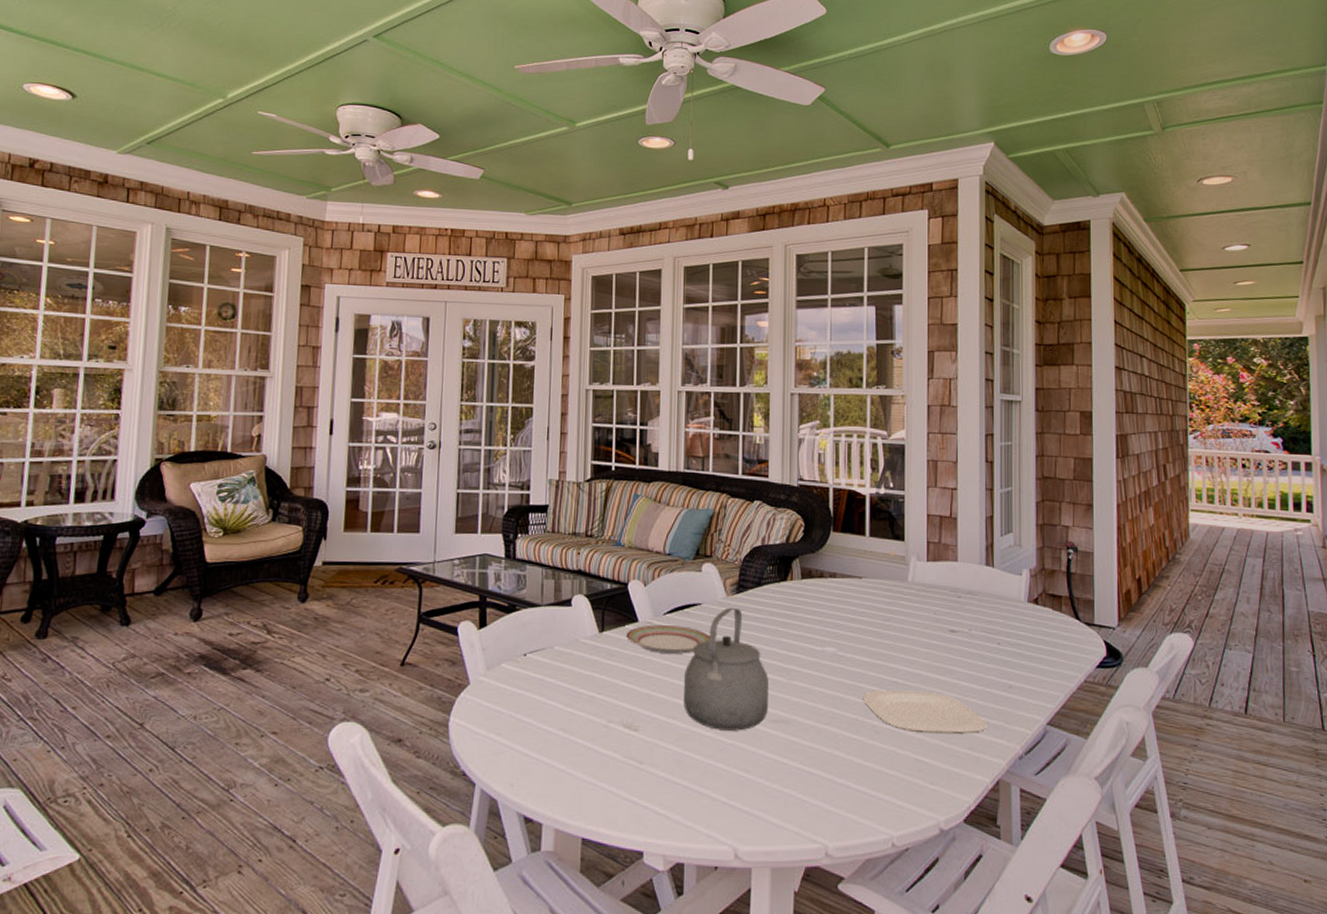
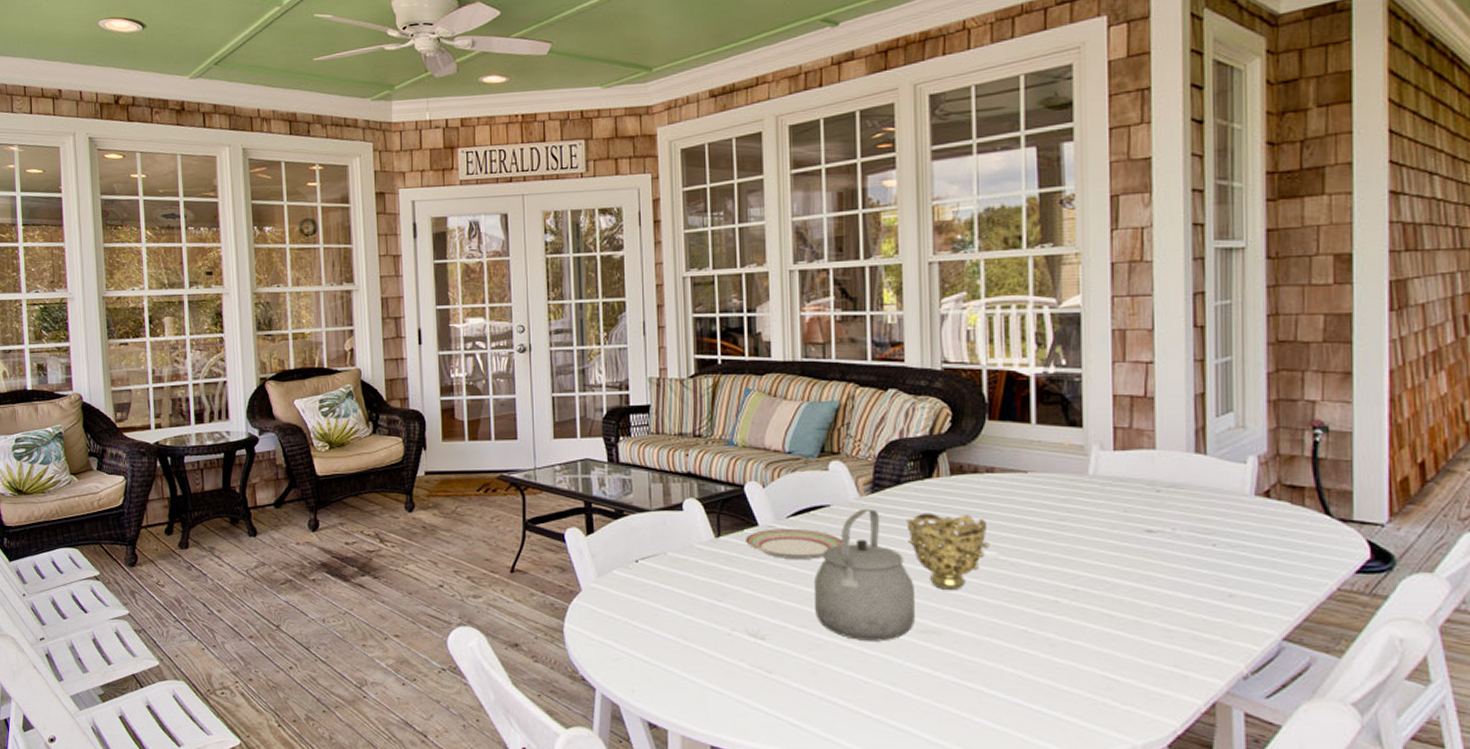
decorative bowl: none [764,612,831,682] -> present [906,512,990,590]
plate: present [862,690,988,734] -> none [1032,598,1199,649]

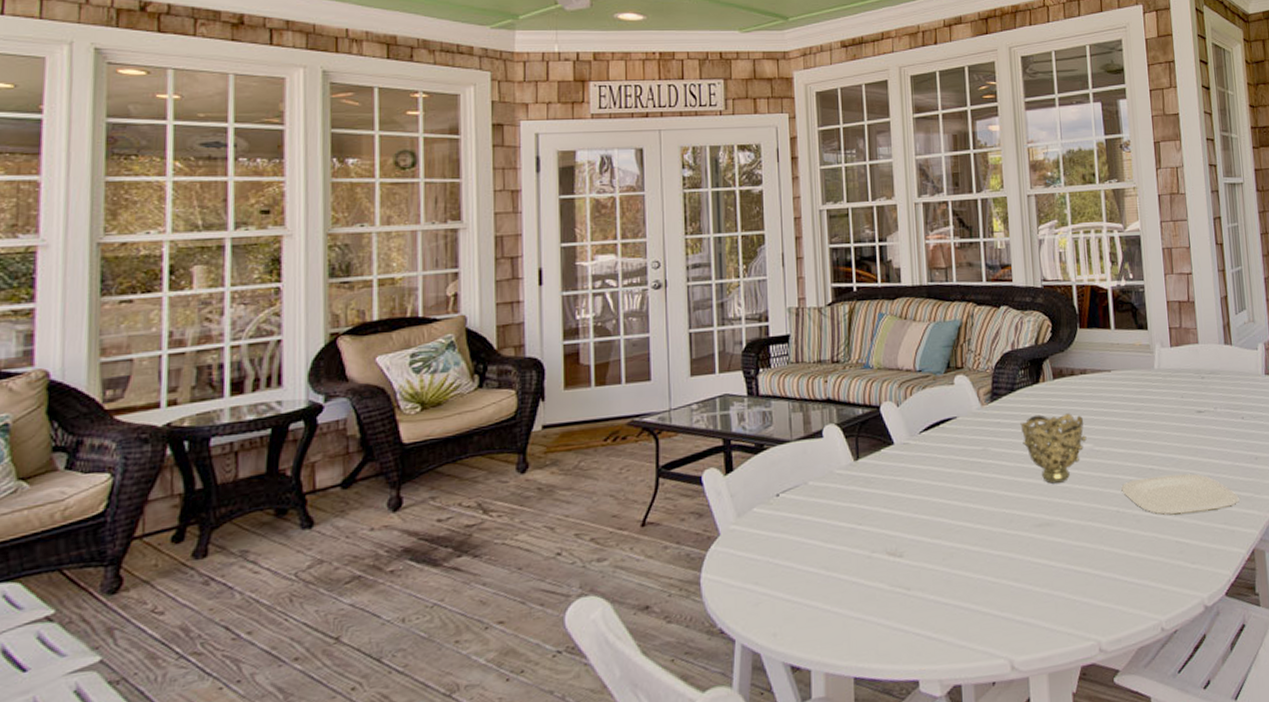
plate: present [744,529,842,559] -> none [881,442,968,474]
tea kettle: present [813,508,915,642] -> none [945,416,1032,543]
plate: none [1032,598,1199,649] -> present [1121,474,1239,515]

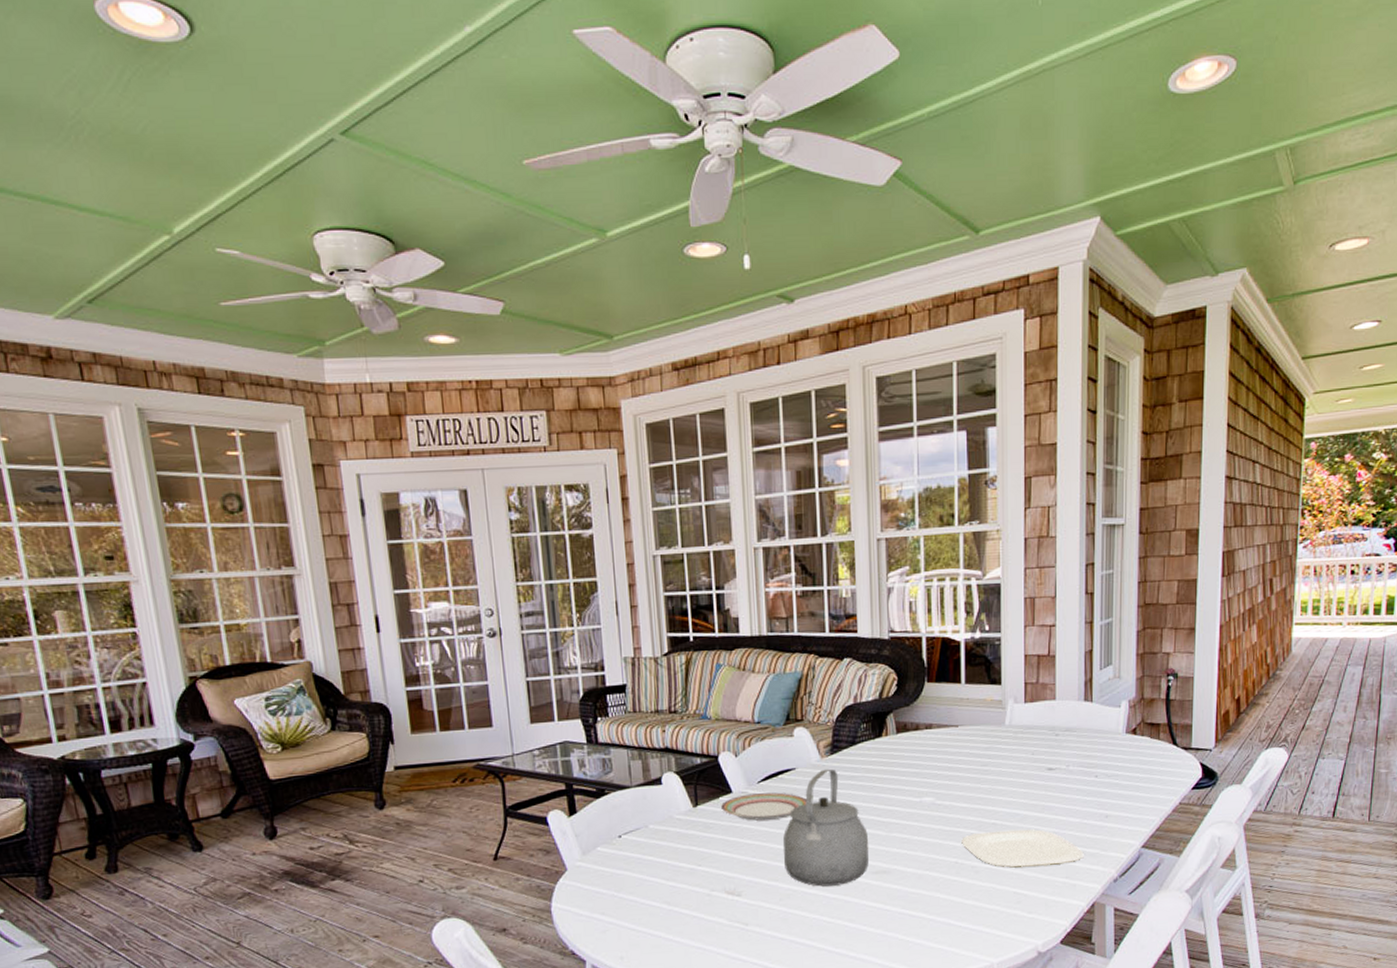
plate: none [881,442,968,474] -> present [720,792,807,821]
tea kettle: none [945,416,1032,543] -> present [783,768,869,887]
decorative bowl: present [1020,413,1087,484] -> none [860,767,929,834]

